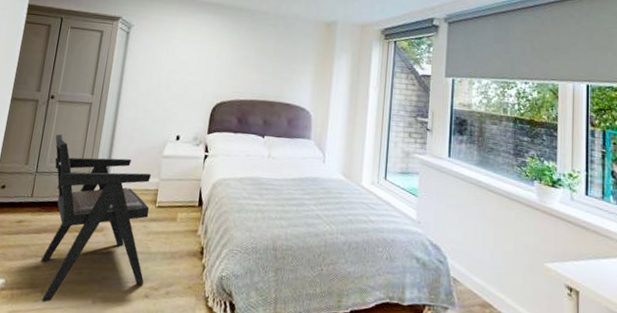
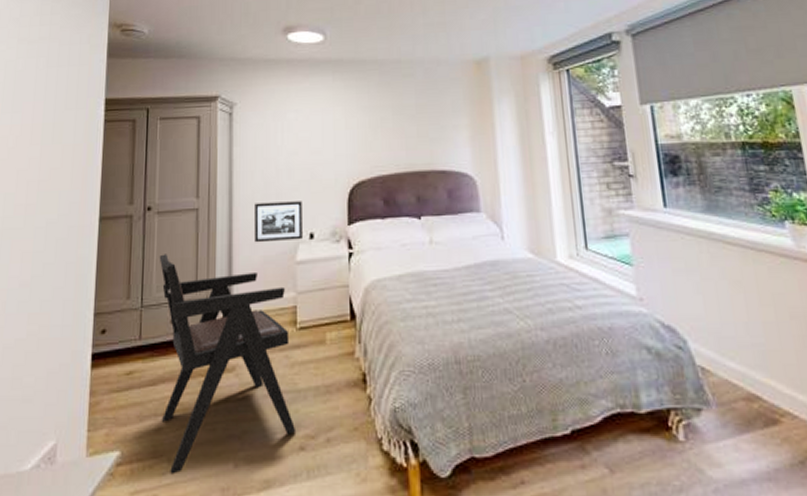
picture frame: none [132,106,174,140] -> present [254,201,302,243]

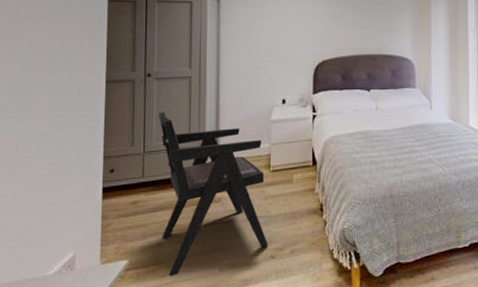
picture frame: present [254,201,302,243] -> none [238,74,277,105]

